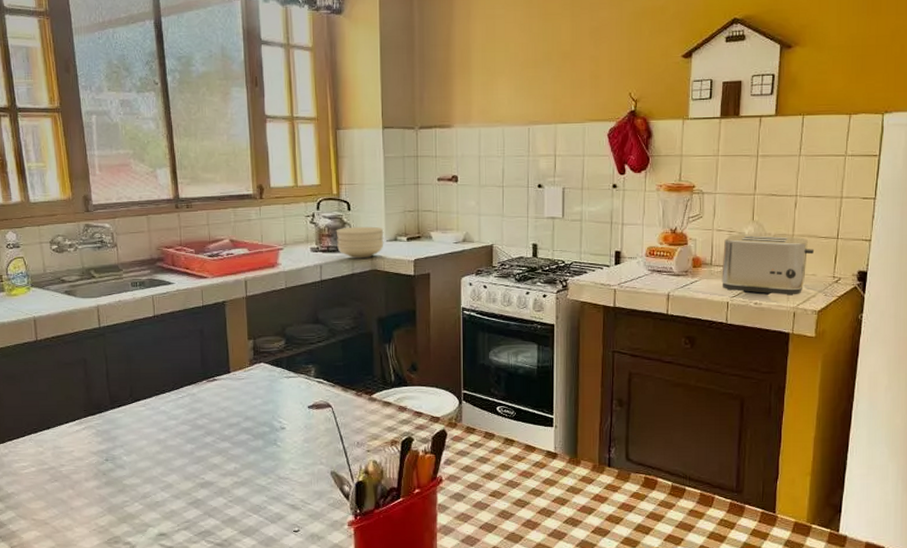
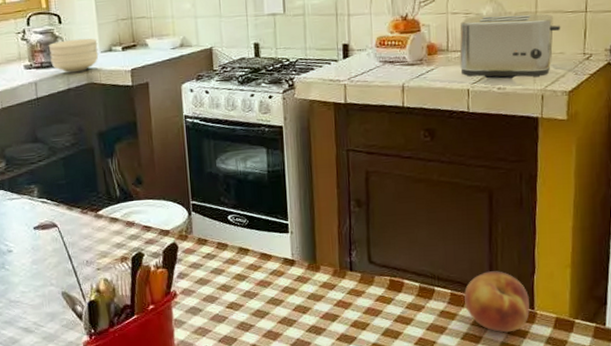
fruit: none [713,475,771,533] -> present [464,271,530,332]

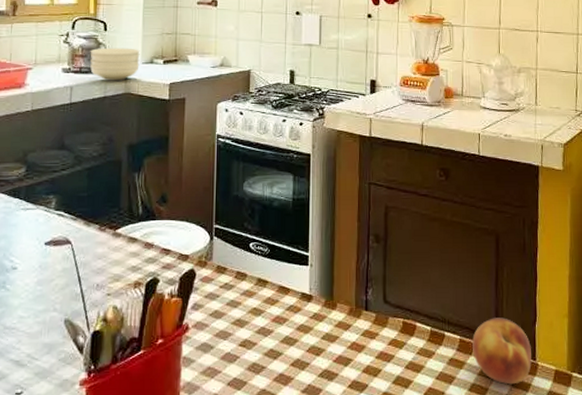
toaster: present [459,13,561,78] -> none [472,67,557,128]

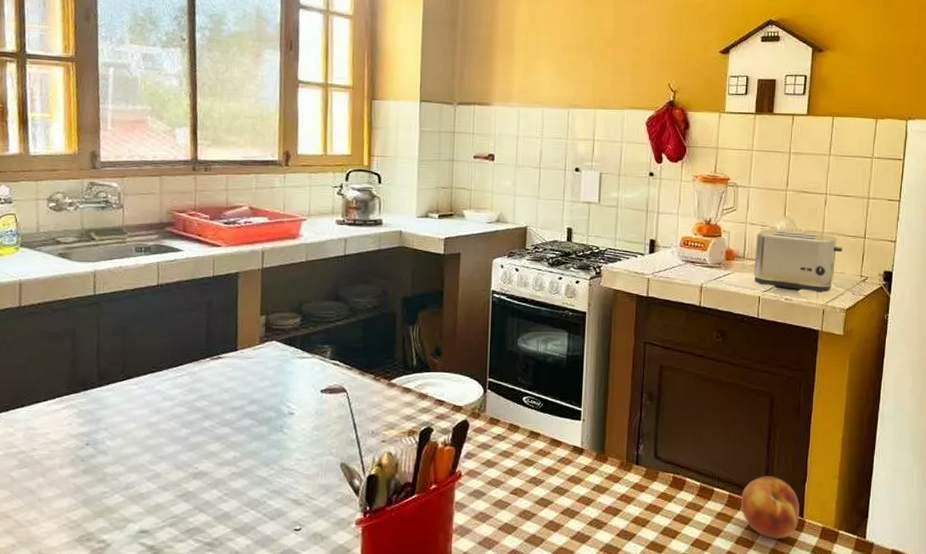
bowl: present [89,47,140,81] -> none [363,200,415,234]
toaster: none [472,67,557,128] -> present [754,229,843,293]

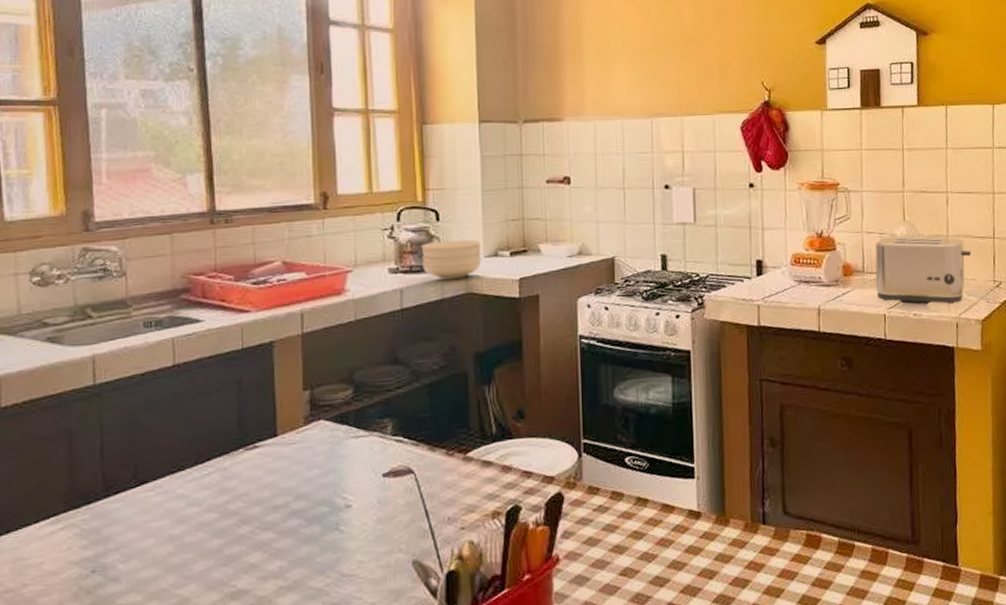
bowl: none [363,200,415,234] -> present [421,239,482,280]
fruit: present [741,476,799,538] -> none [886,520,954,594]

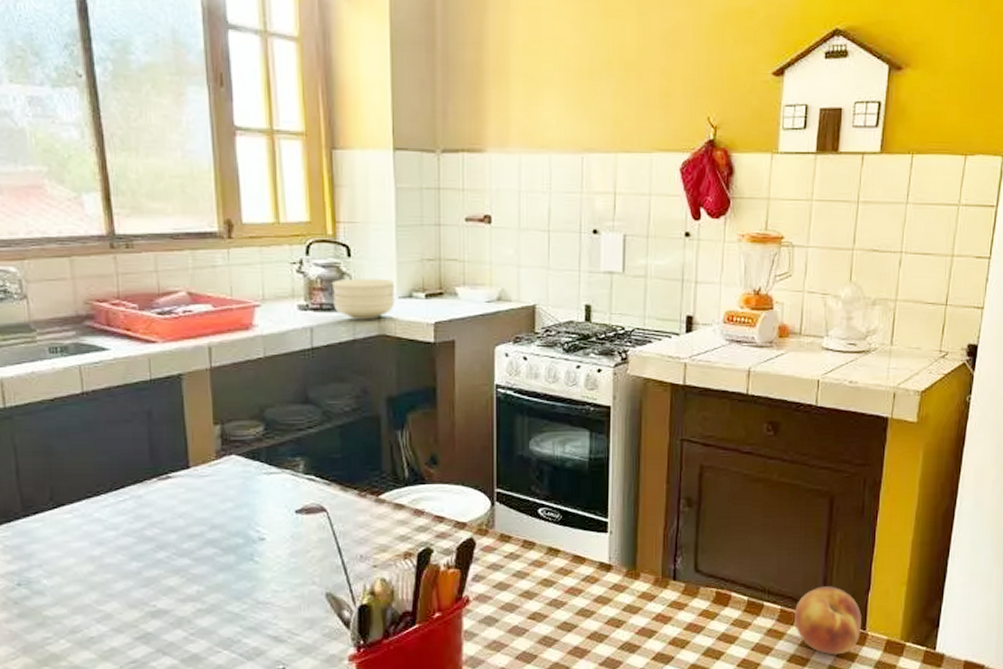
toaster: present [875,236,972,304] -> none [812,298,920,373]
fruit: none [886,520,954,594] -> present [794,586,862,654]

